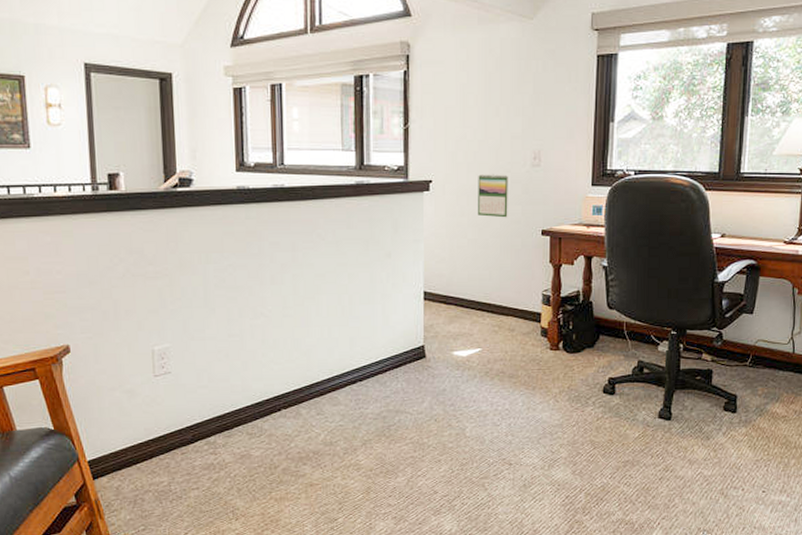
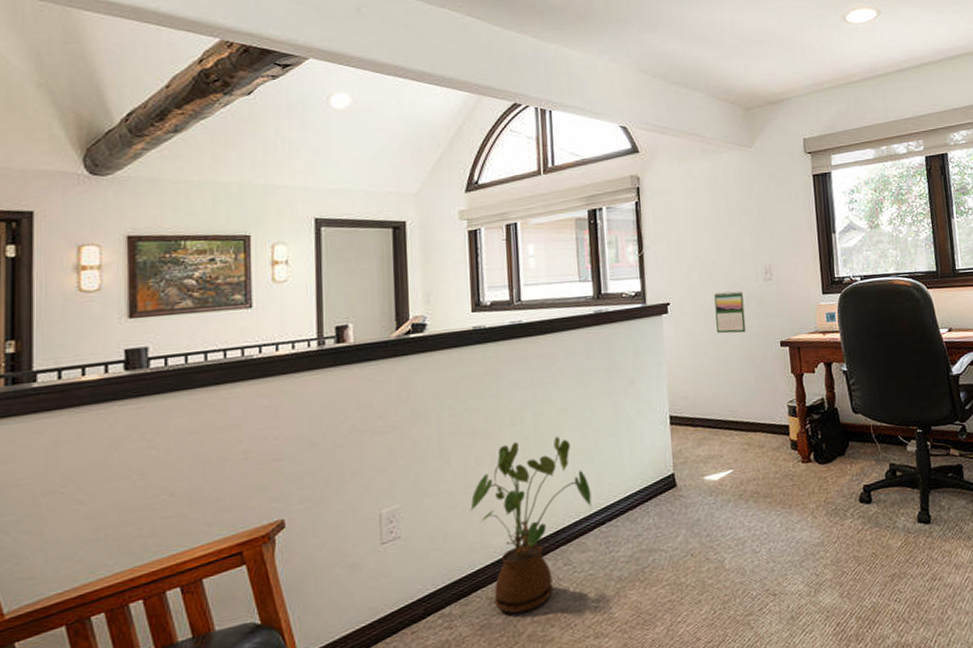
house plant: none [233,299,345,450] -> present [470,436,592,614]

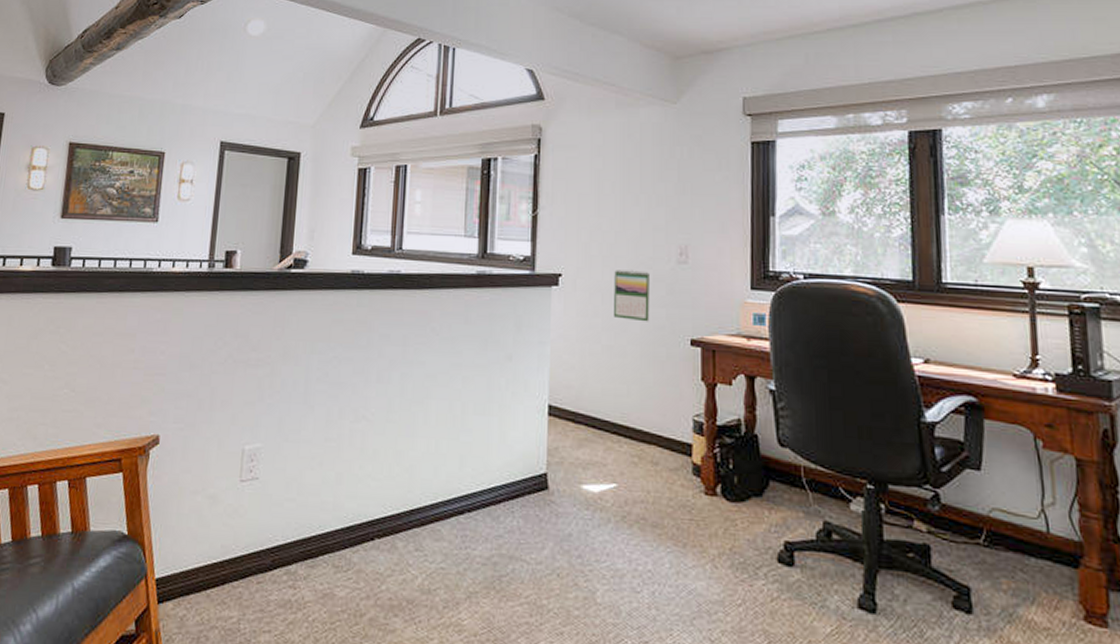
house plant: present [470,436,592,614] -> none [327,401,452,592]

